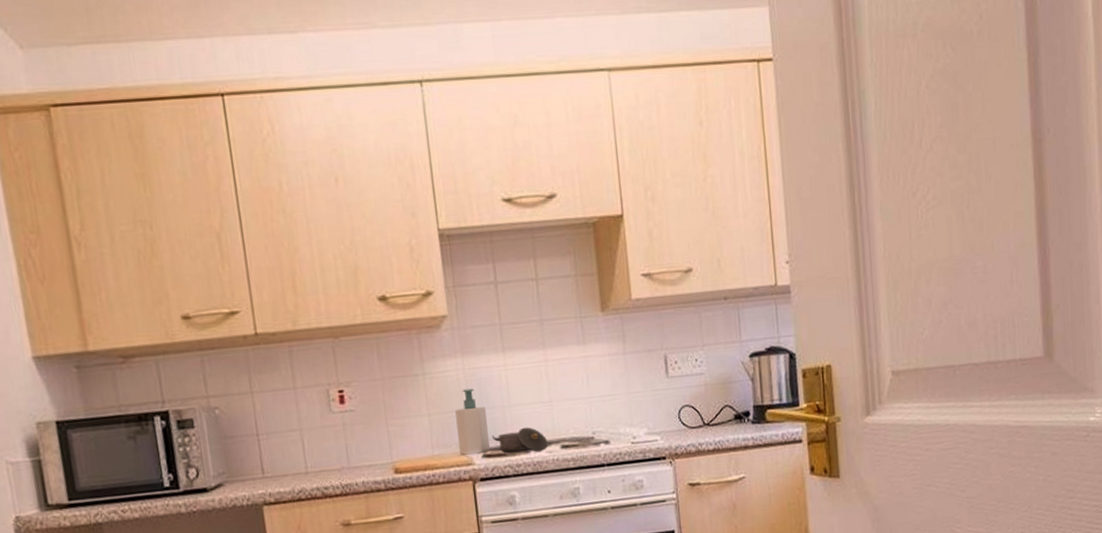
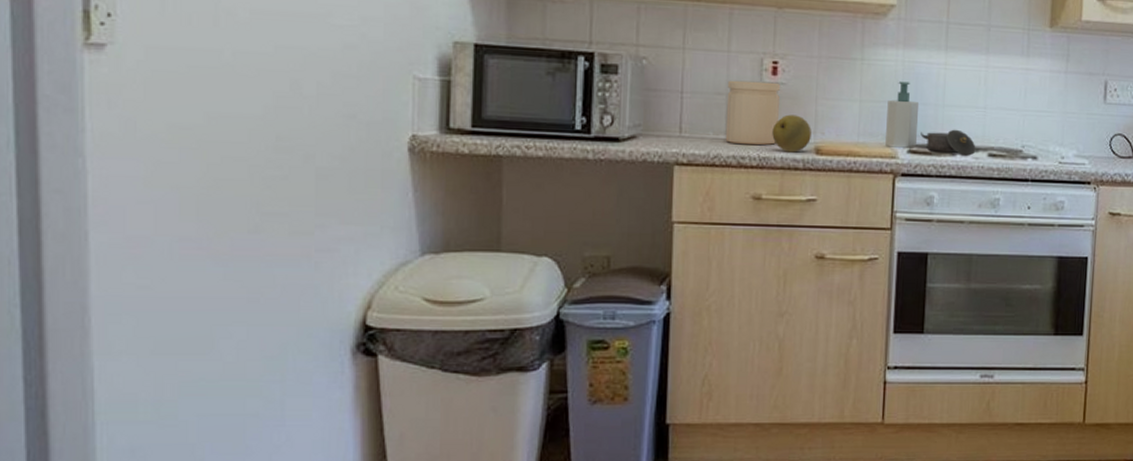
jar: none [299,410,355,476] -> present [725,80,781,146]
fruit: none [349,438,388,476] -> present [772,114,811,153]

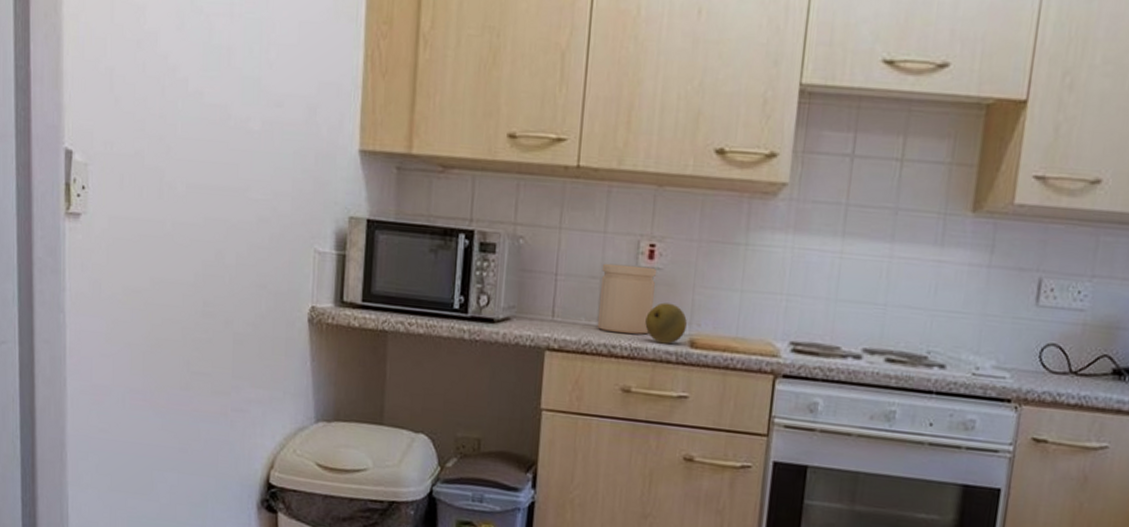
soap bottle: present [885,81,920,148] -> none [767,270,808,347]
cooking pot: present [921,129,976,156] -> none [807,327,872,360]

